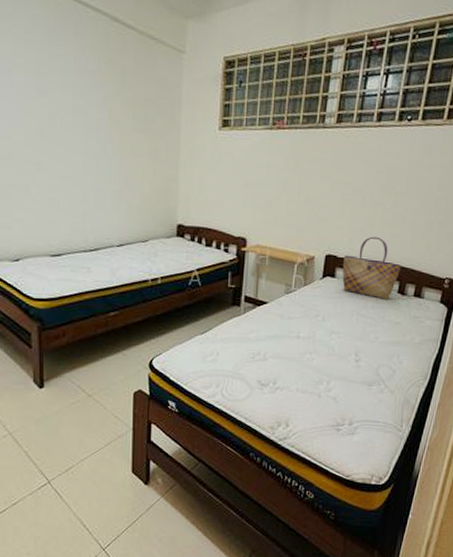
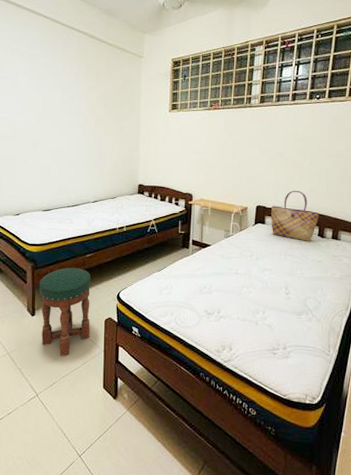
stool: none [48,329,116,436] -> present [39,268,91,356]

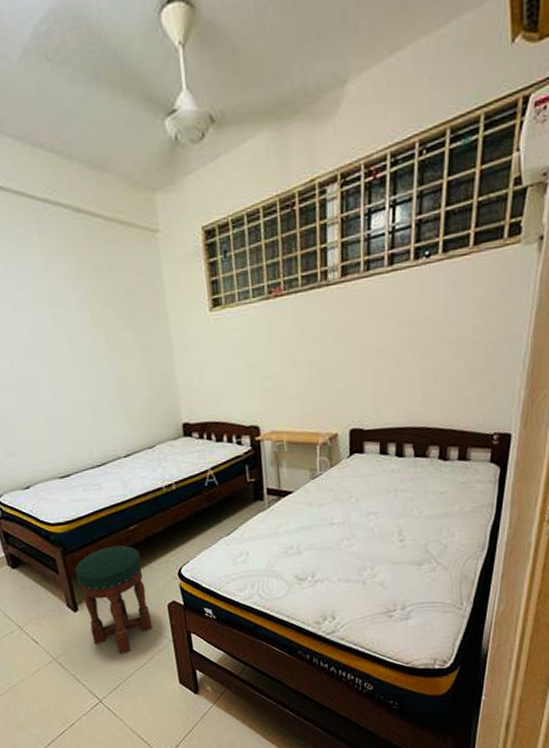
tote bag: present [271,190,319,242] -> none [371,399,439,470]

